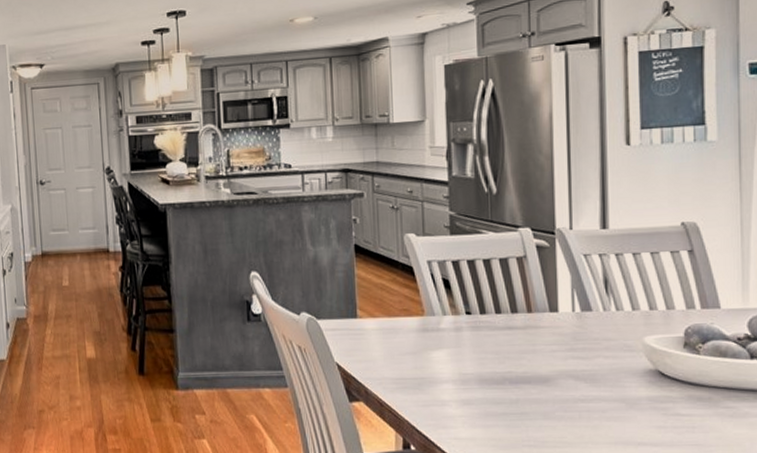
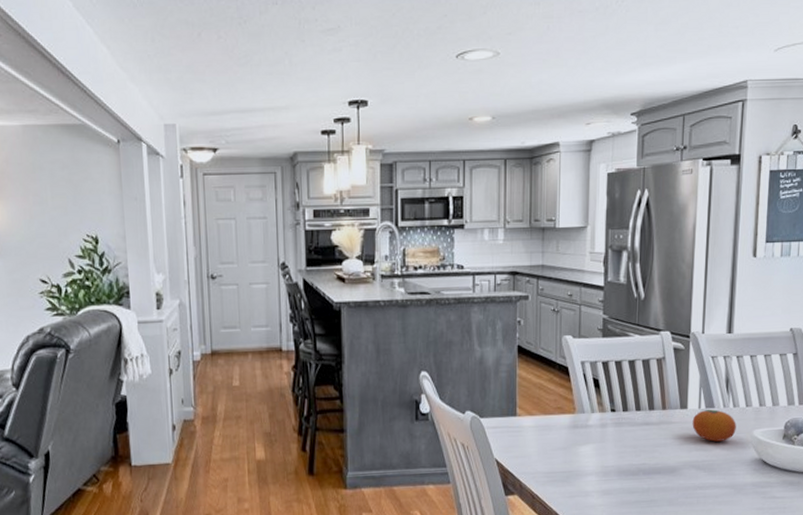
fruit: none [565,313,622,349] -> present [692,409,736,442]

